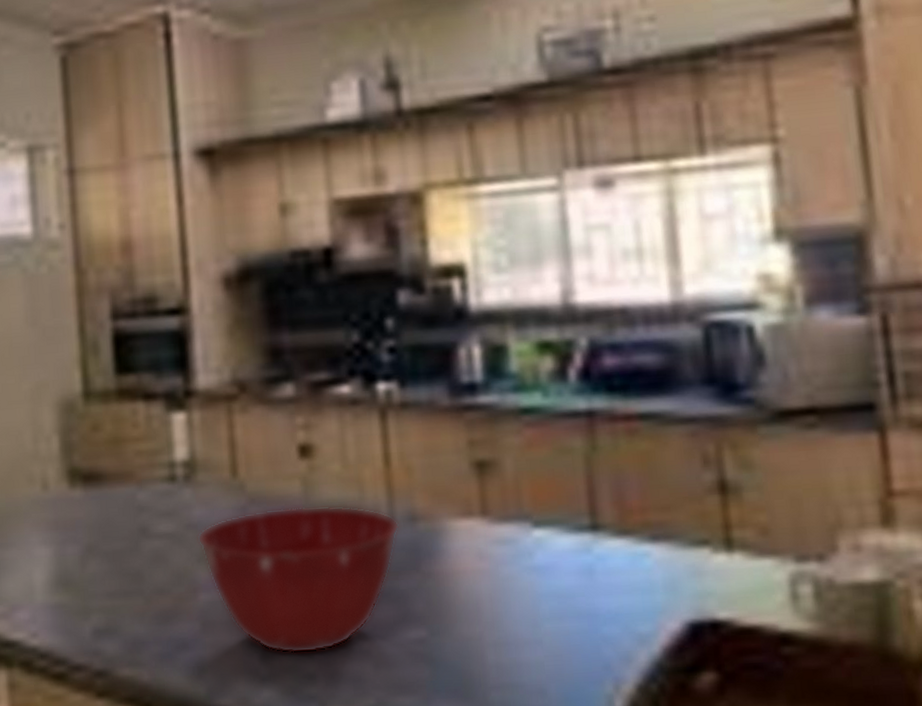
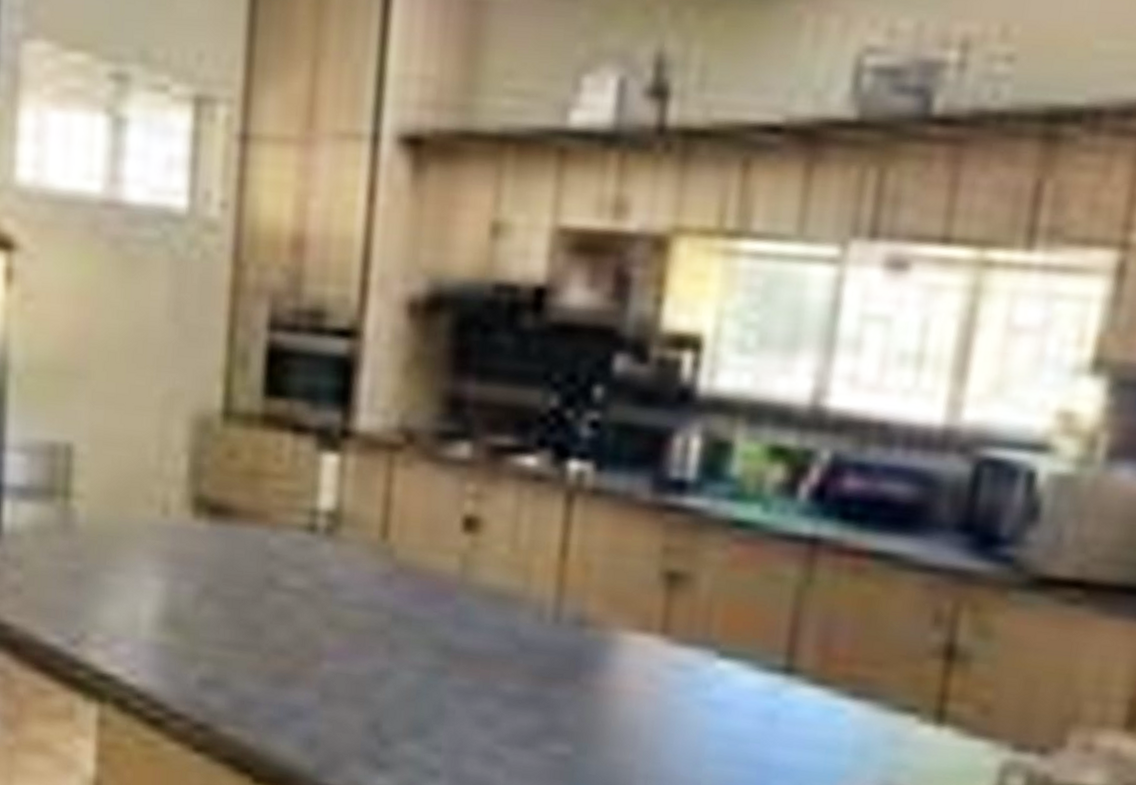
mixing bowl: present [197,505,400,655] -> none [330,582,565,749]

